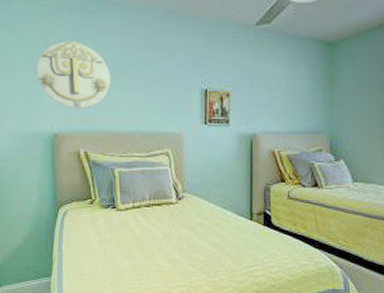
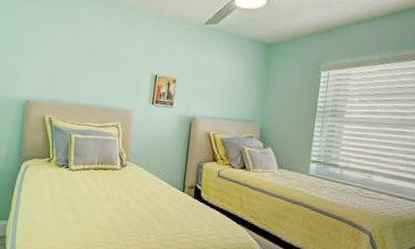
wall decoration: present [37,40,111,109] -> none [20,25,79,83]

